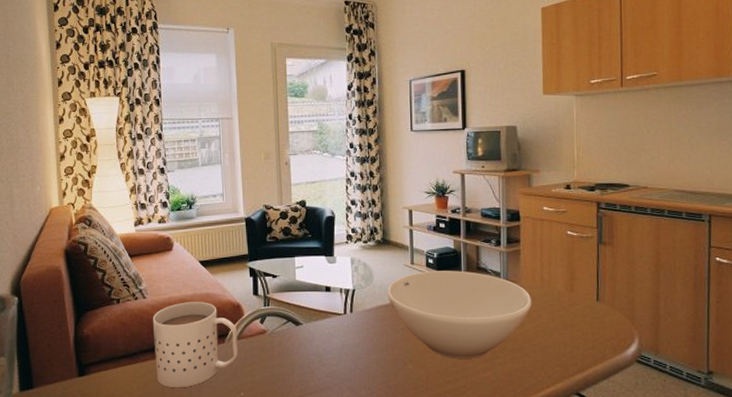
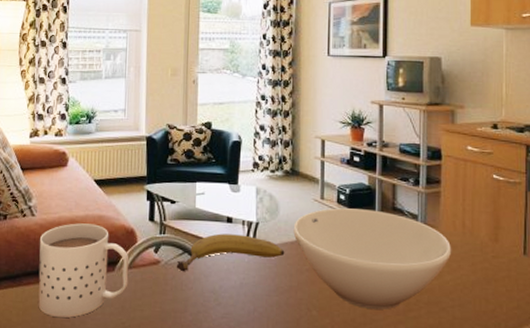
fruit: none [281,301,381,339] -> present [176,233,285,272]

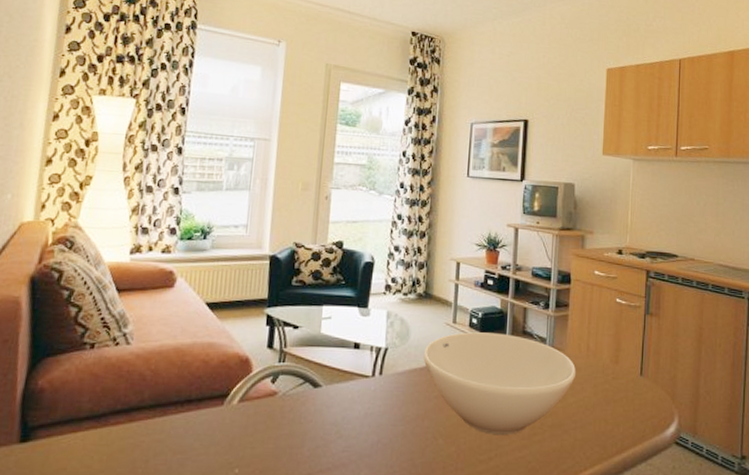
mug: present [38,223,129,318] -> none [127,352,242,462]
fruit: present [176,233,285,272] -> none [295,361,414,404]

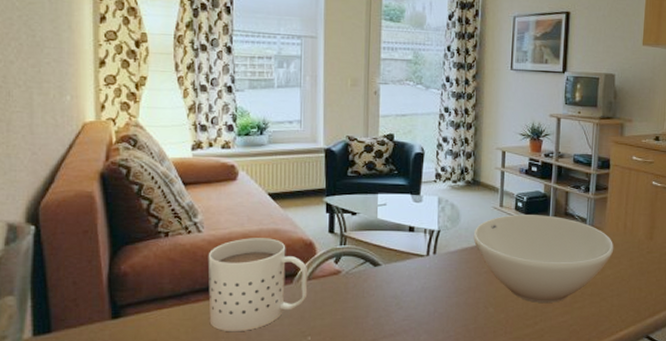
mug: none [127,352,242,462] -> present [207,238,308,332]

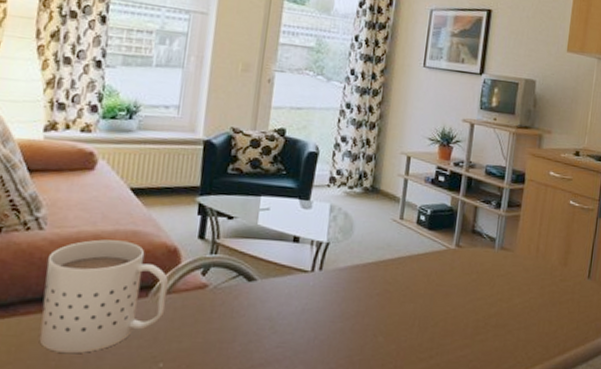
bowl: present [473,214,614,303] -> none [366,229,525,334]

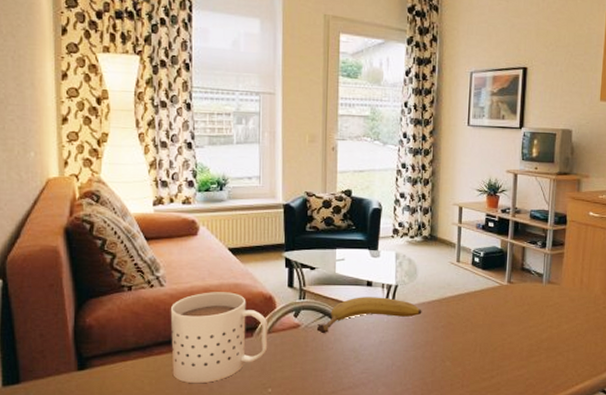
fruit: none [227,254,356,298] -> present [316,297,422,334]

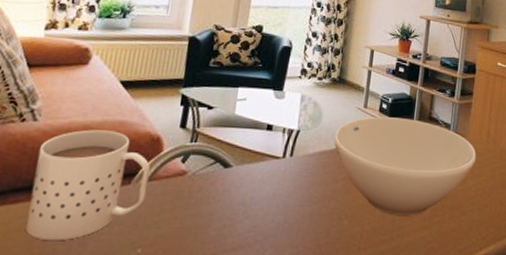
fruit: present [316,297,422,334] -> none [204,142,323,184]
bowl: none [430,270,571,357] -> present [333,116,477,216]

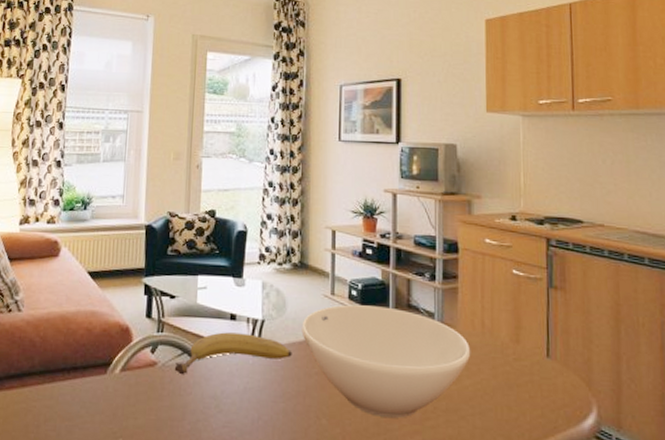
mug: present [25,129,151,241] -> none [21,319,124,427]
fruit: none [204,142,323,184] -> present [174,332,292,375]

